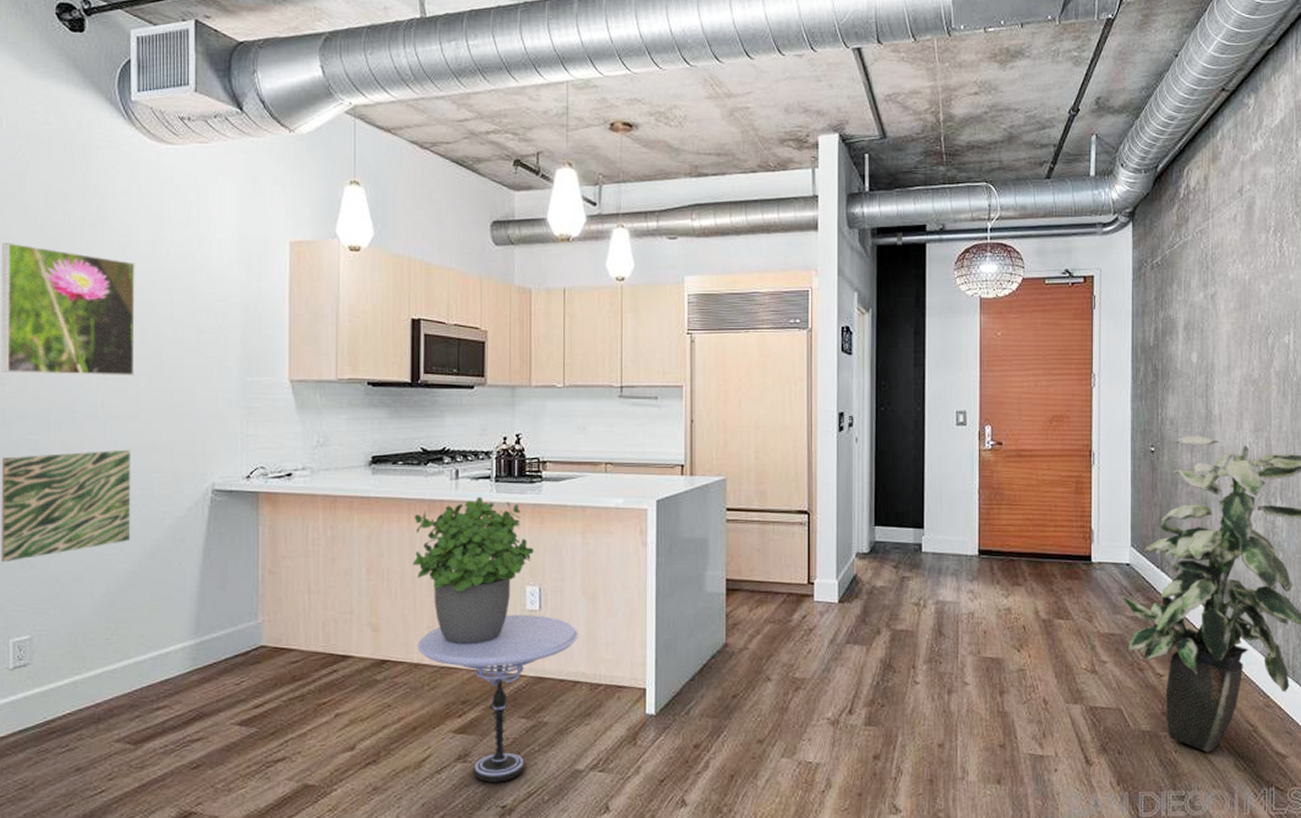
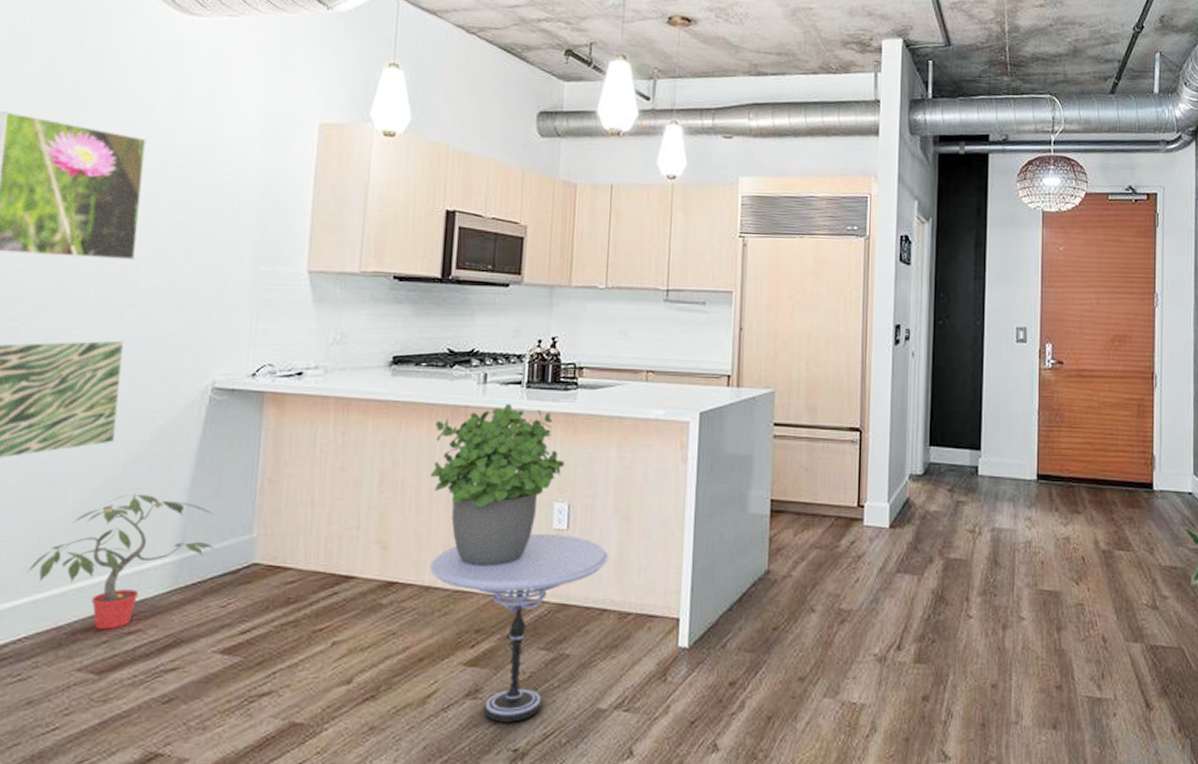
potted plant: none [66,586,226,706] -> present [27,493,215,630]

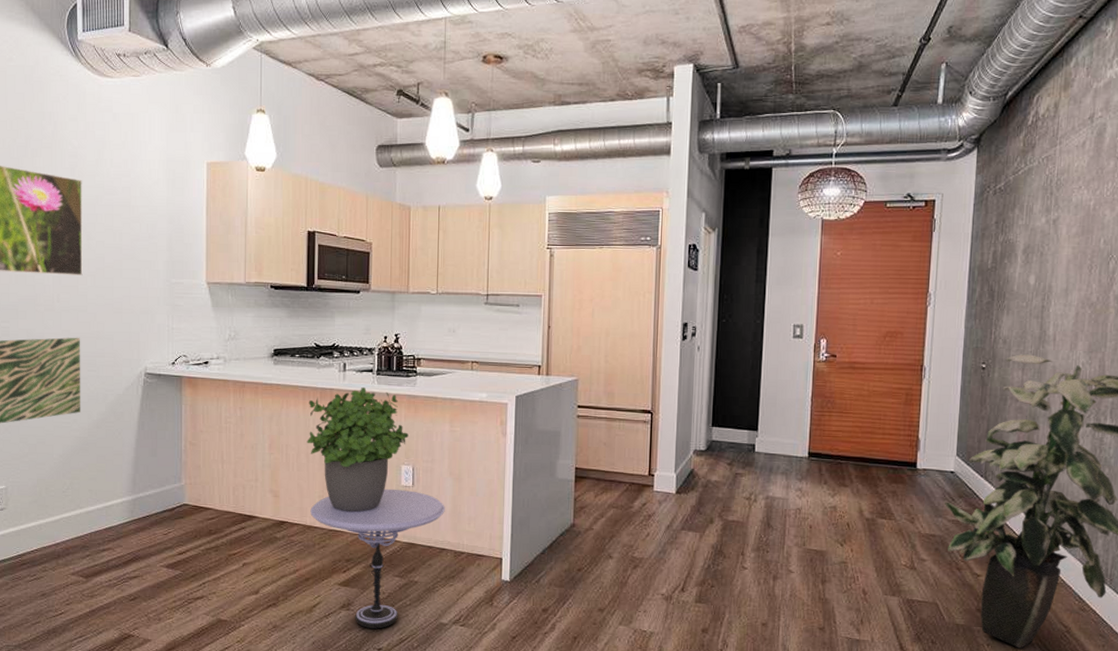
potted plant: present [27,493,215,630] -> none [33,450,156,547]

